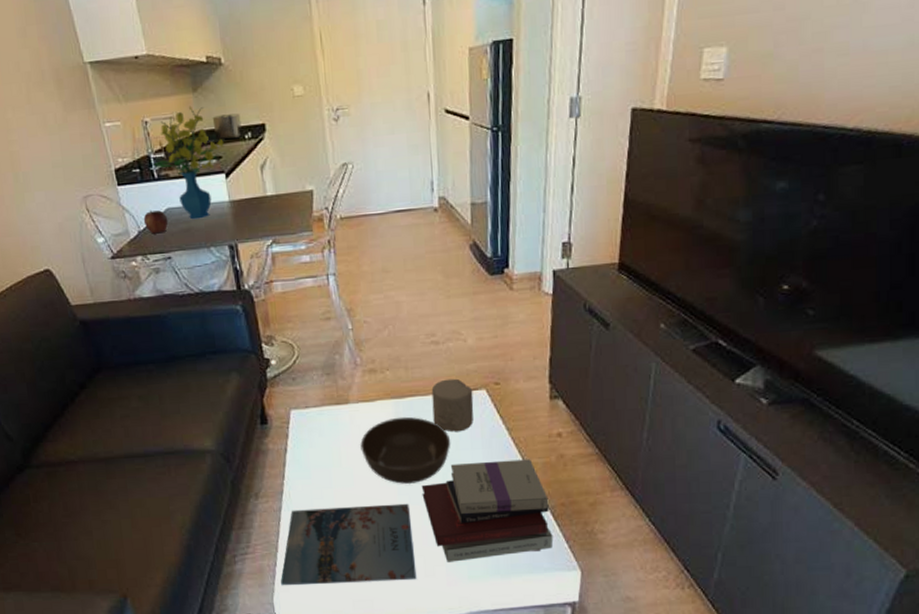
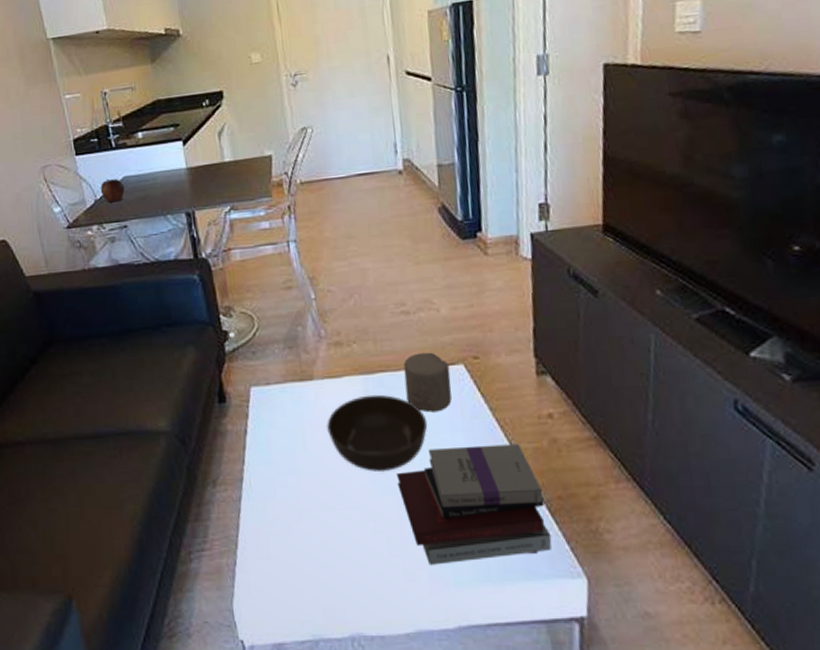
bouquet: present [152,106,224,219] -> none [110,76,182,186]
toaster: present [212,113,242,141] -> none [170,82,200,109]
magazine: present [280,503,417,586] -> none [240,494,395,590]

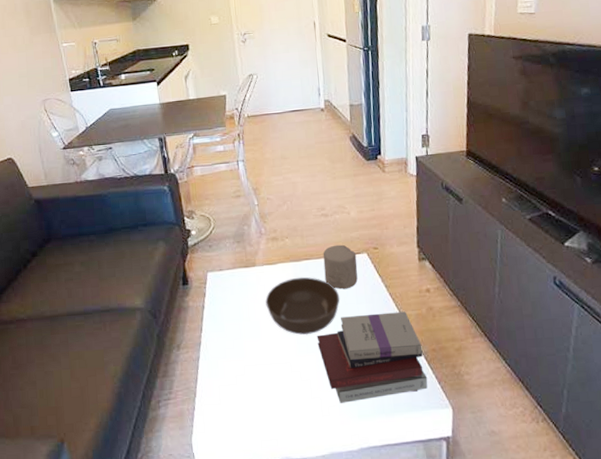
fruit: present [100,178,125,203] -> none [90,110,111,130]

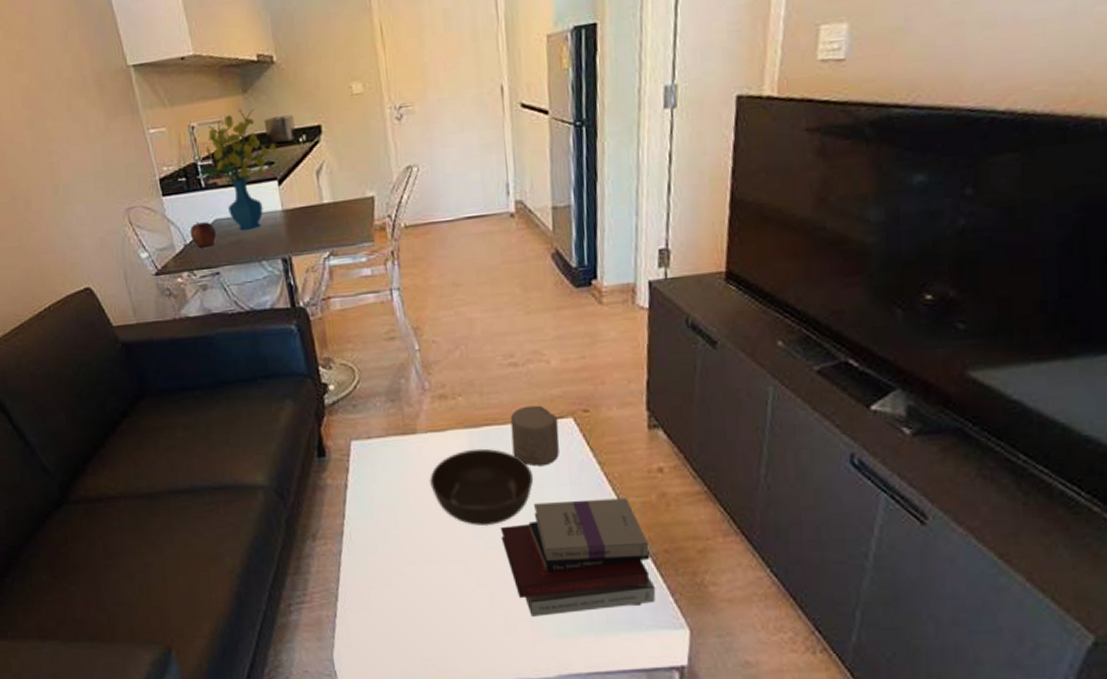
fruit: none [90,110,111,130] -> present [189,221,217,248]
bouquet: none [99,31,156,117] -> present [199,108,277,230]
toaster: none [147,37,171,57] -> present [263,115,296,145]

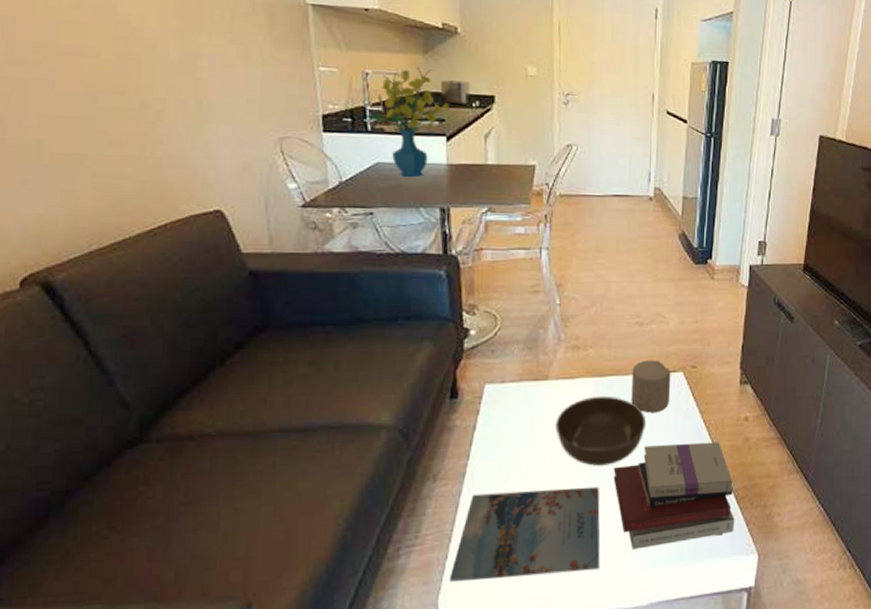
fruit: present [189,221,217,248] -> none [347,161,376,187]
magazine: none [340,548,497,640] -> present [448,486,600,583]

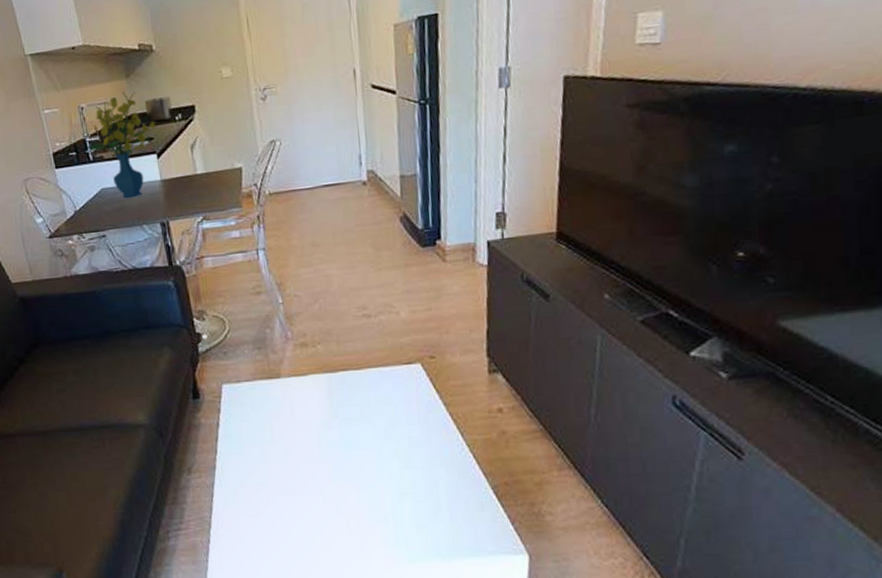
magazine: present [448,486,600,583] -> none [213,480,354,564]
bowl: present [555,396,647,467] -> none [293,391,386,461]
books: present [613,442,735,550] -> none [356,435,498,543]
candle: present [631,360,671,413] -> none [364,352,409,408]

